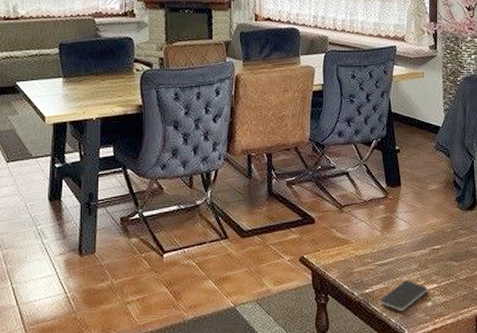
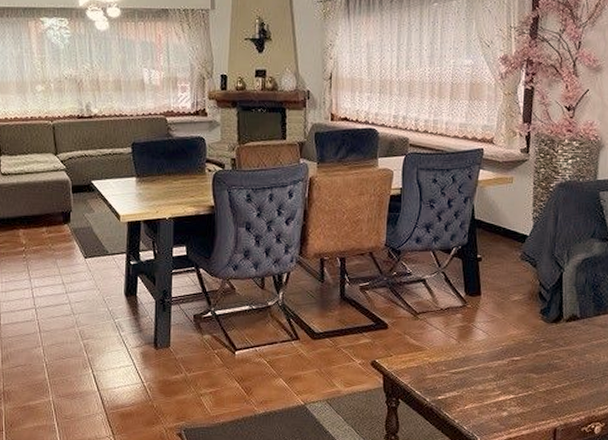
smartphone: present [379,280,428,311] -> none [451,390,504,419]

